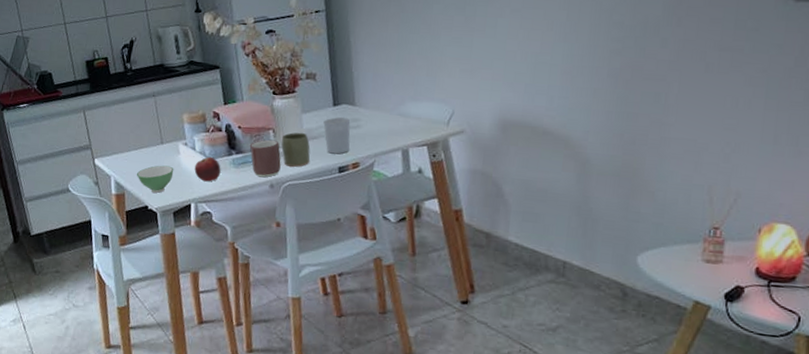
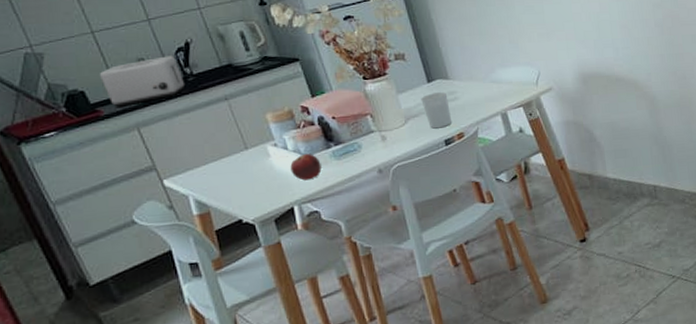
toaster: none [64,50,125,91] -> present [100,56,186,107]
bowl: present [136,165,174,193] -> none [220,171,267,203]
mug: present [249,139,281,178] -> none [348,124,386,165]
mug: present [281,132,311,167] -> none [382,113,415,148]

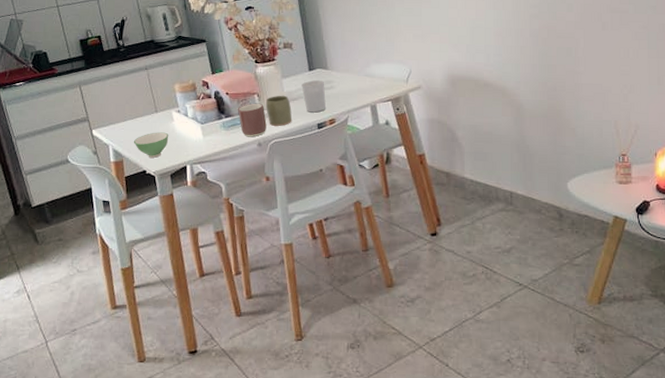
toaster: present [100,56,186,107] -> none [59,29,118,67]
bowl: none [220,171,267,203] -> present [133,132,169,158]
fruit: present [290,153,322,181] -> none [188,121,213,145]
mug: none [348,124,386,165] -> present [237,103,267,137]
mug: none [382,113,415,148] -> present [266,96,292,126]

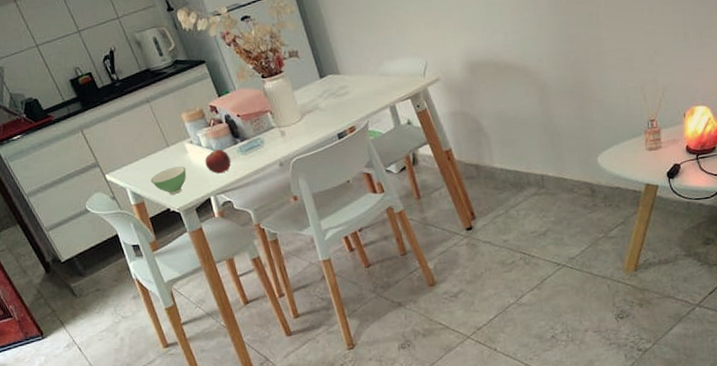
fruit: none [188,121,213,145] -> present [205,149,231,174]
mug: present [237,103,267,137] -> none [252,121,286,159]
mug: present [266,96,292,126] -> none [280,109,311,143]
candle holder: present [301,80,326,113] -> none [314,87,343,123]

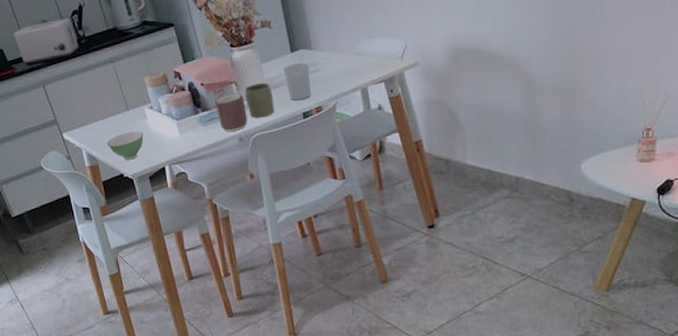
toaster: none [47,64,114,112] -> present [14,18,79,65]
fruit: present [205,149,231,174] -> none [163,117,190,143]
mug: none [252,121,286,159] -> present [214,93,247,132]
mug: none [280,109,311,143] -> present [245,83,275,118]
candle holder: none [314,87,343,123] -> present [283,63,311,101]

